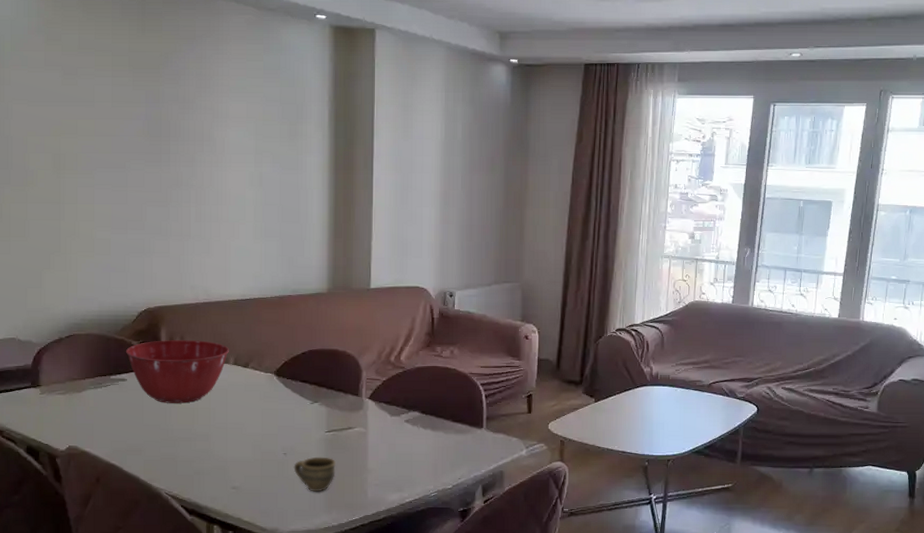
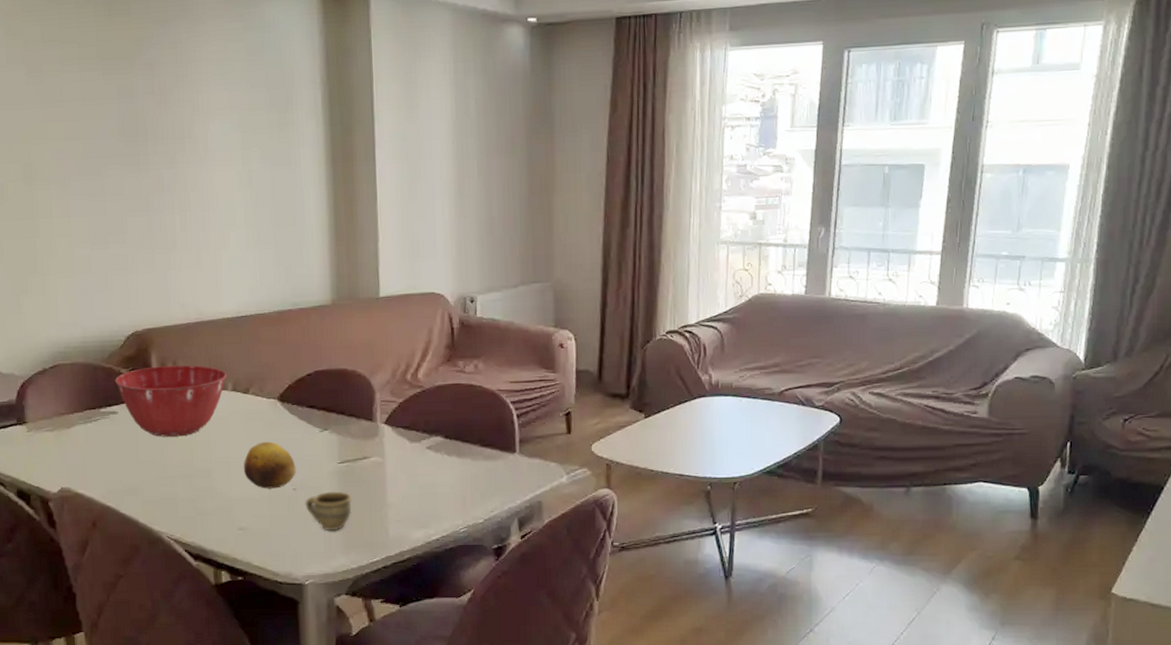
fruit: none [239,411,287,453] -> present [243,441,296,489]

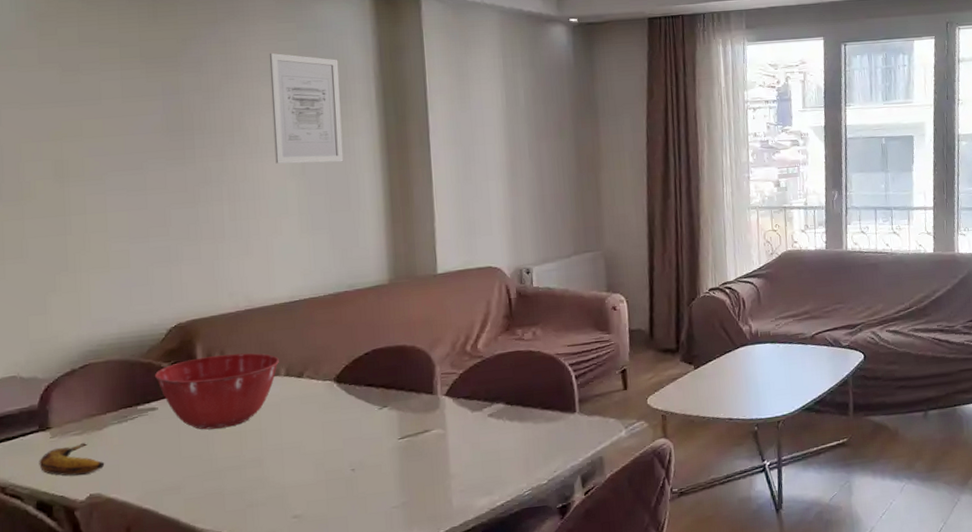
banana: none [18,440,73,469] -> present [39,443,105,476]
wall art: none [217,55,289,174] -> present [269,53,344,164]
fruit: present [243,441,296,489] -> none [297,423,355,473]
cup: present [305,491,352,531] -> none [364,467,414,509]

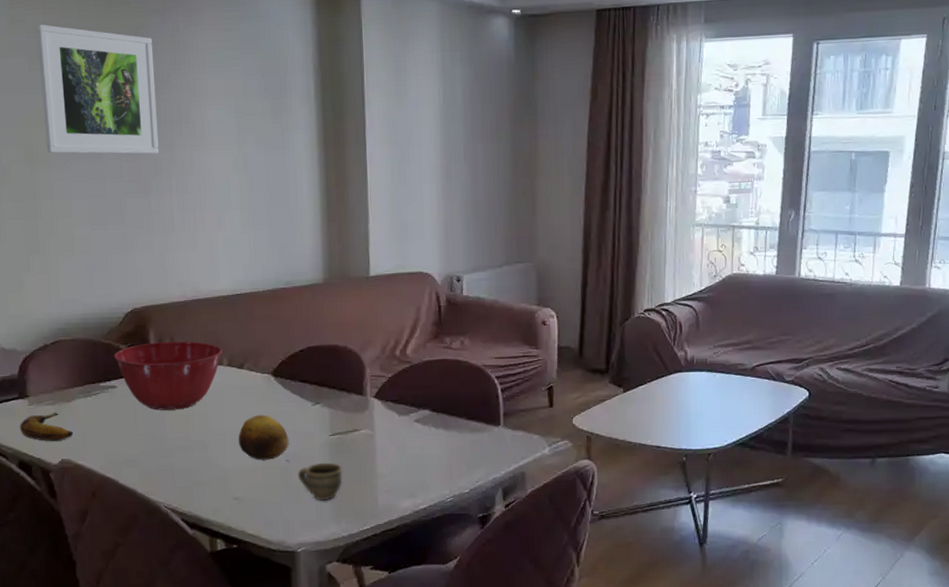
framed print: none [70,36,208,167] -> present [36,24,159,155]
wall art: present [269,53,344,164] -> none [214,43,283,158]
fruit: none [297,423,355,473] -> present [238,415,289,460]
cup: none [364,467,414,509] -> present [297,462,343,501]

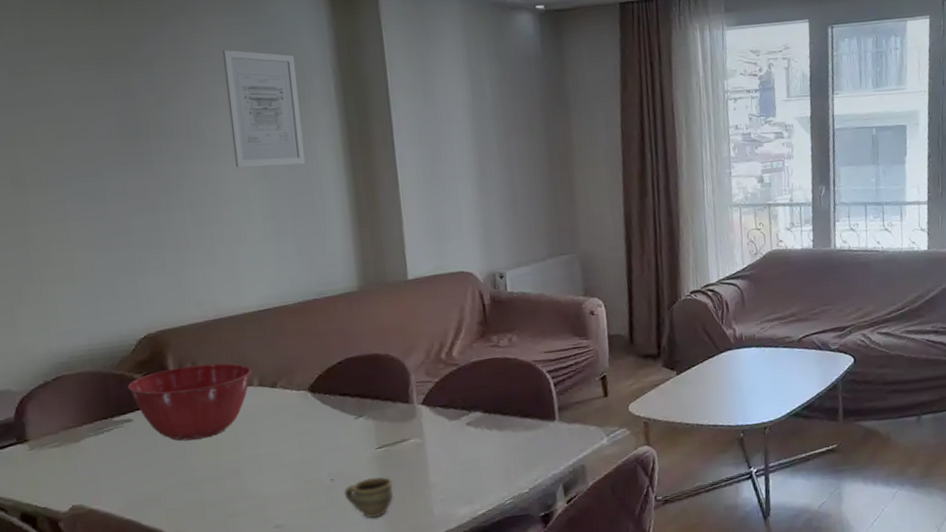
banana: present [19,413,74,441] -> none [19,455,85,488]
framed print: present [36,24,159,155] -> none [16,36,167,174]
wall art: none [214,43,283,158] -> present [222,49,306,168]
fruit: present [238,415,289,460] -> none [275,434,333,483]

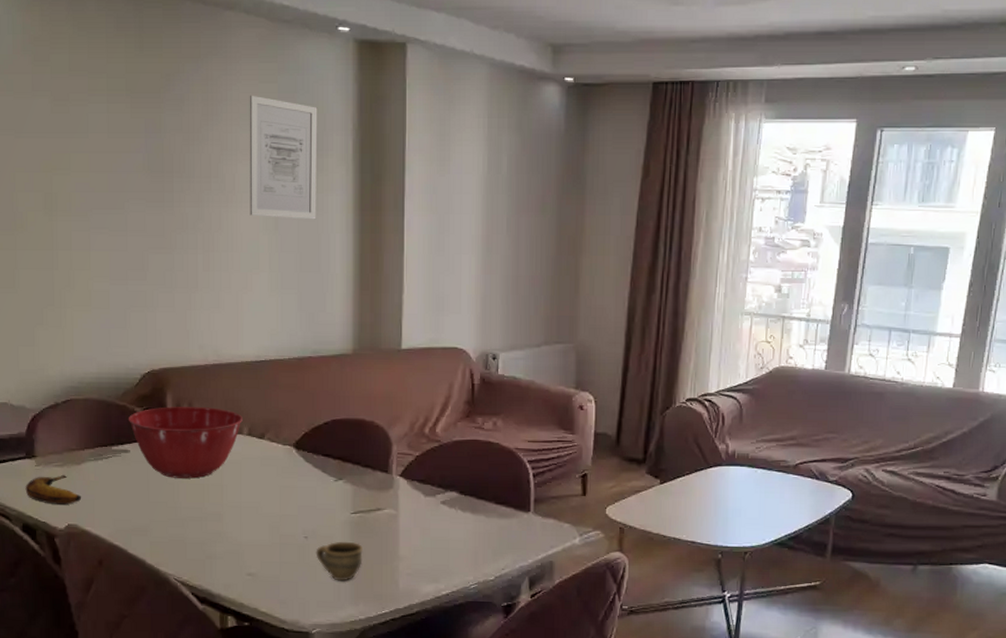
banana: none [19,455,85,488] -> present [25,475,82,505]

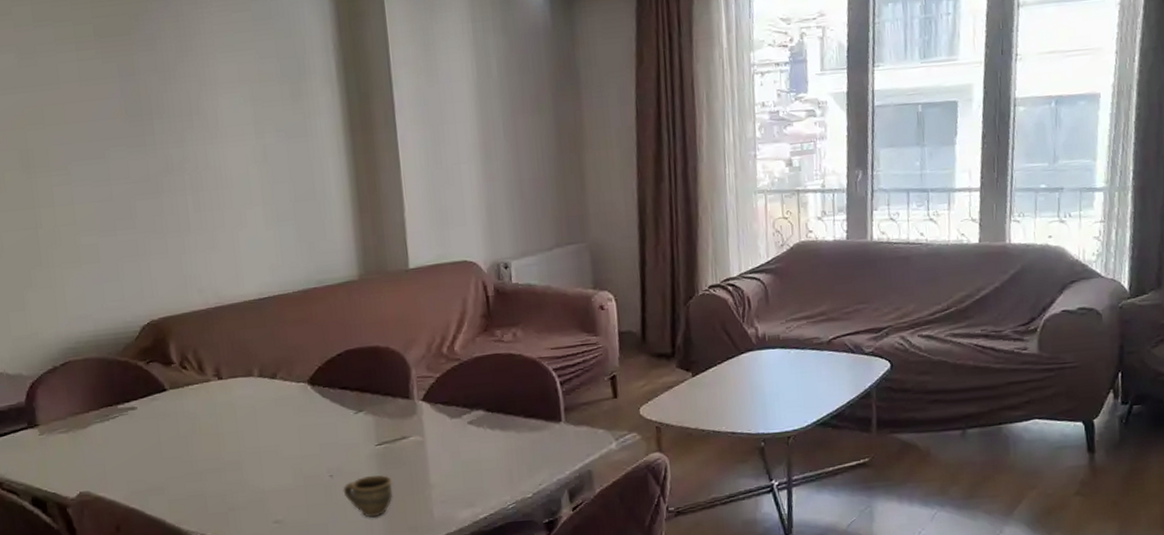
banana: present [25,475,82,505] -> none [30,441,91,474]
mixing bowl: present [128,407,242,479] -> none [131,352,252,431]
wall art: present [249,95,318,220] -> none [223,26,306,150]

